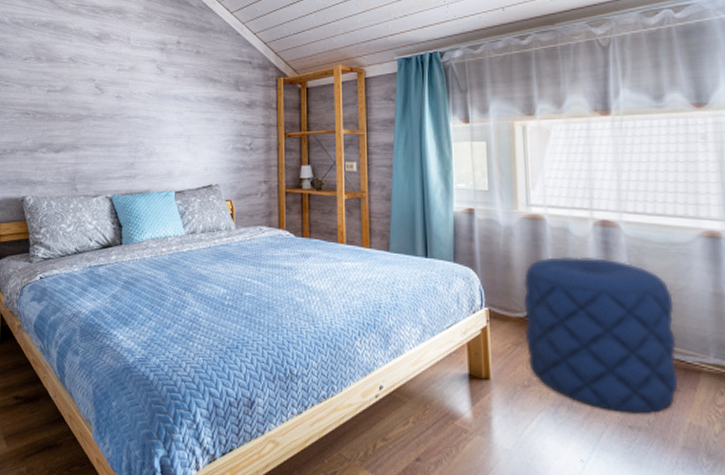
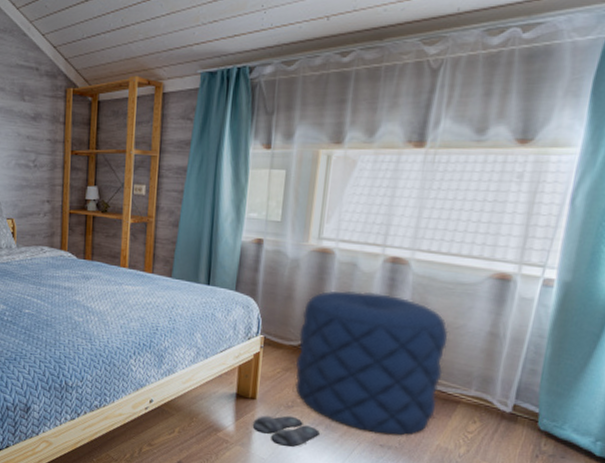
slippers: none [490,397,563,435] -> present [252,415,320,448]

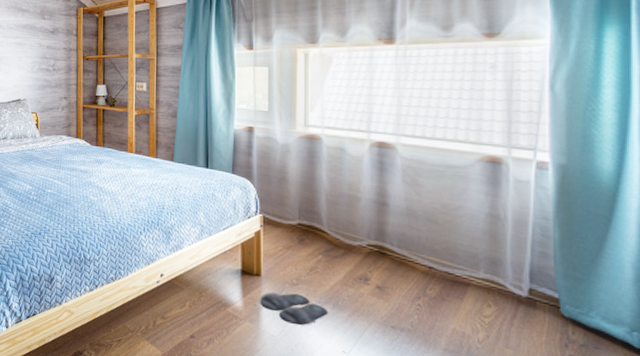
pouf: present [295,290,449,436] -> none [295,173,447,318]

